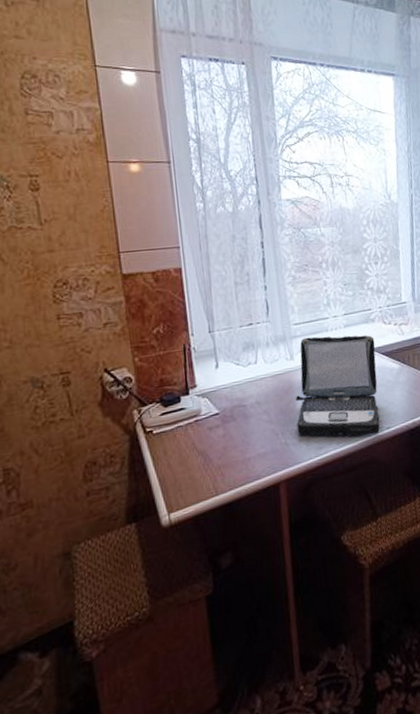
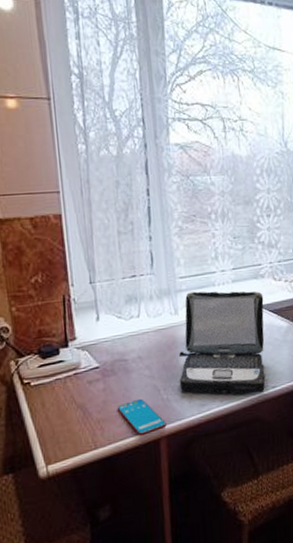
smartphone: none [237,443,286,481] -> present [118,398,167,436]

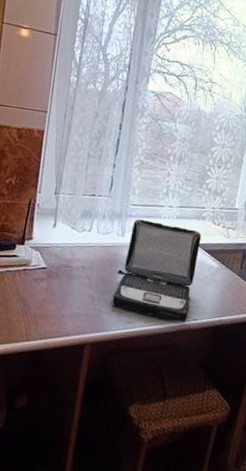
smartphone: present [118,398,167,436] -> none [54,303,94,338]

